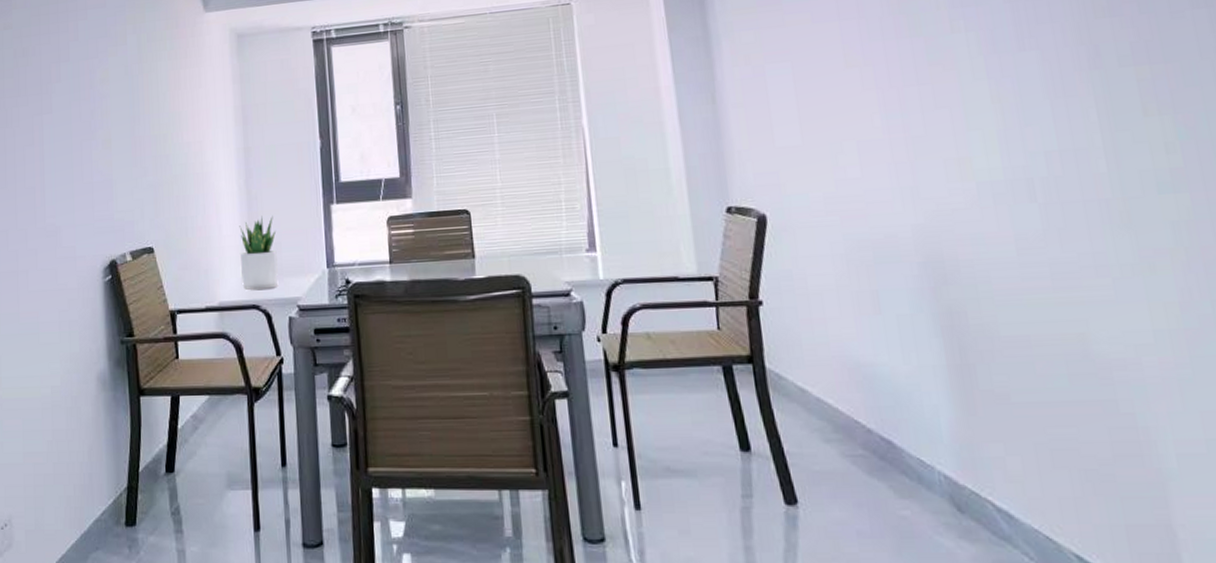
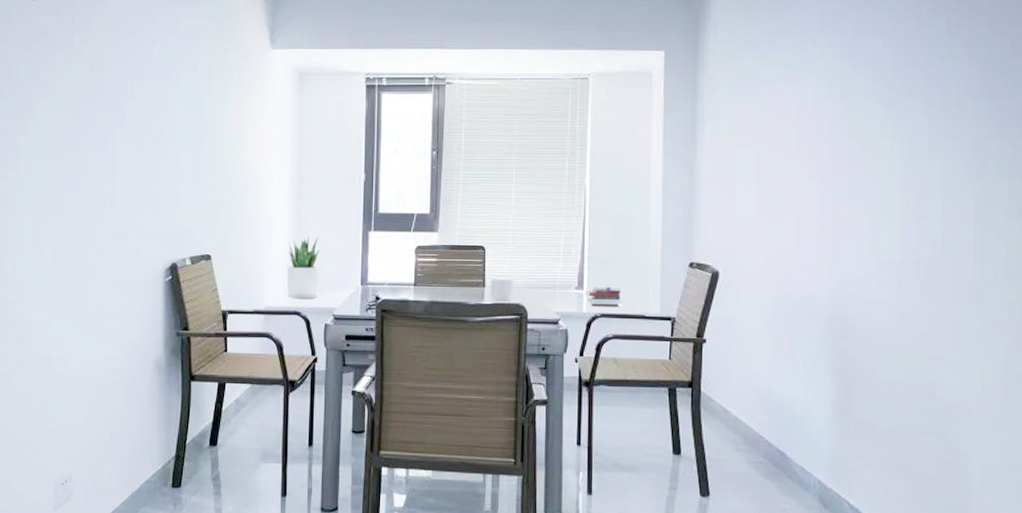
mug: none [481,245,510,275] -> present [491,278,514,303]
books: none [598,243,647,270] -> present [585,285,622,306]

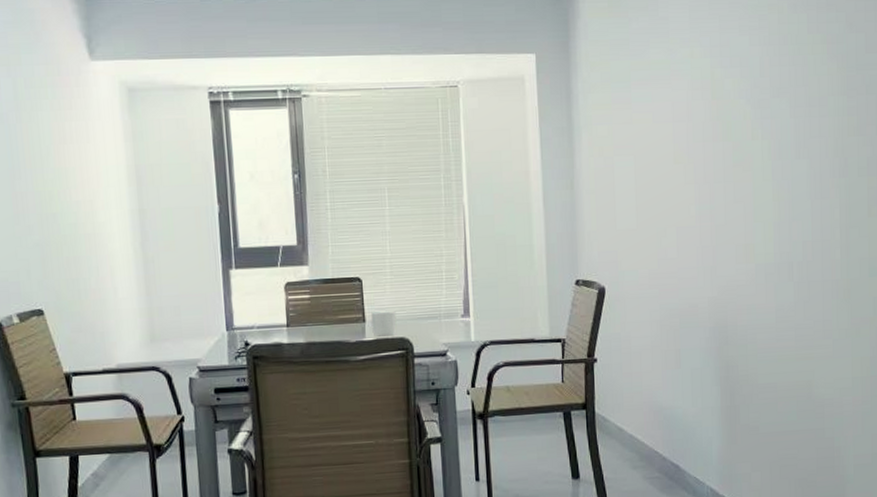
planter: present [286,236,319,300] -> none [136,279,178,353]
books: present [585,285,622,306] -> none [472,310,510,333]

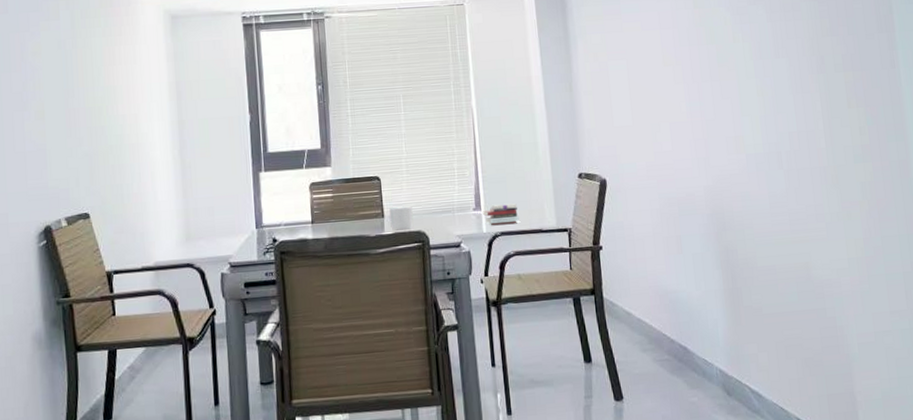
books: none [472,310,510,333] -> present [483,202,520,225]

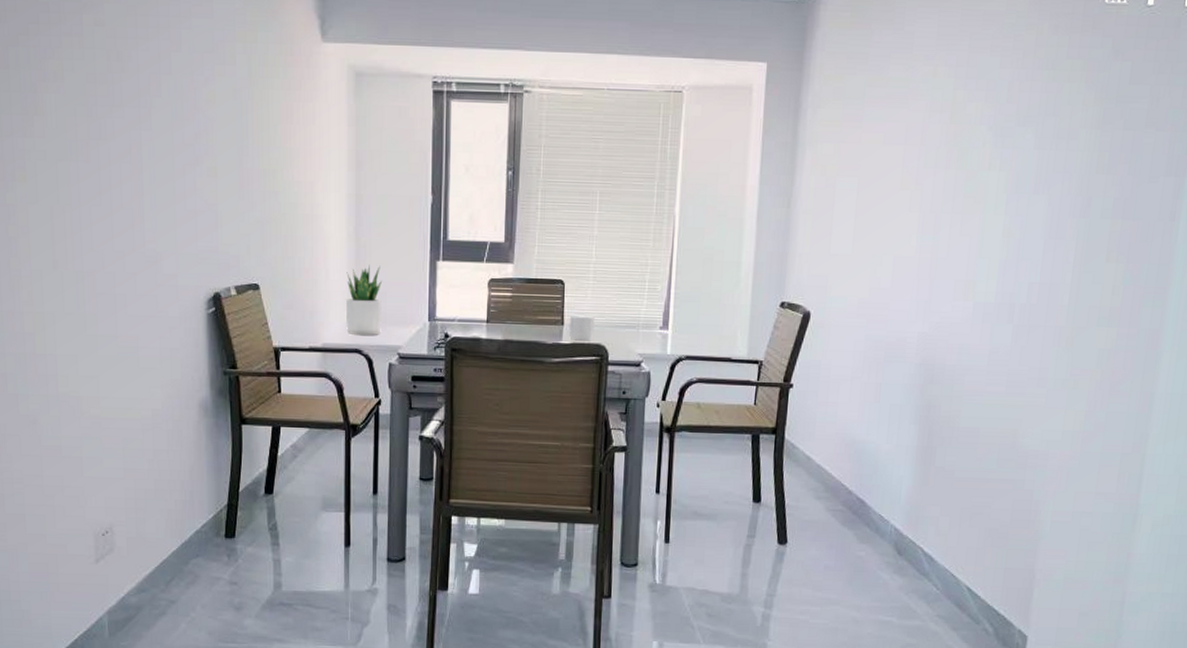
planter: none [174,183,211,251] -> present [345,265,382,336]
books: present [483,202,520,225] -> none [670,325,708,348]

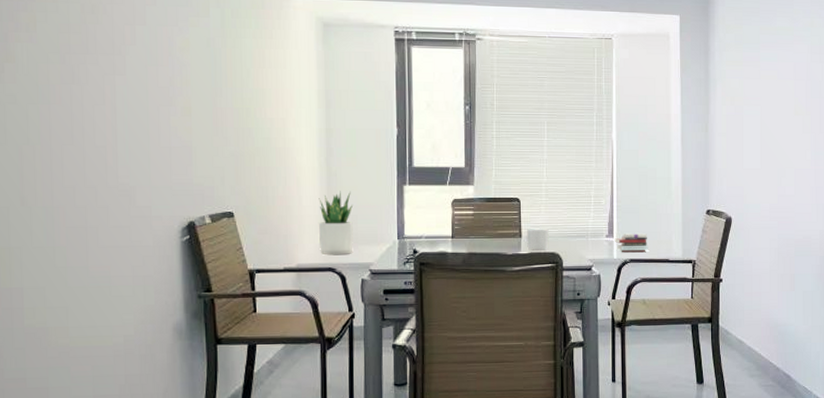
books: none [670,325,708,348] -> present [615,232,648,252]

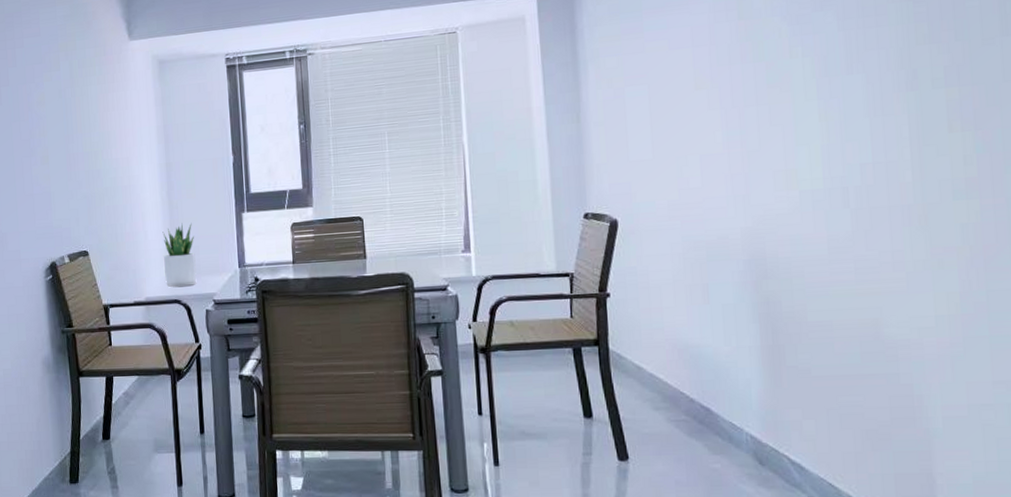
mug: present [527,229,549,252] -> none [372,247,397,273]
books: present [615,232,648,252] -> none [472,245,514,268]

